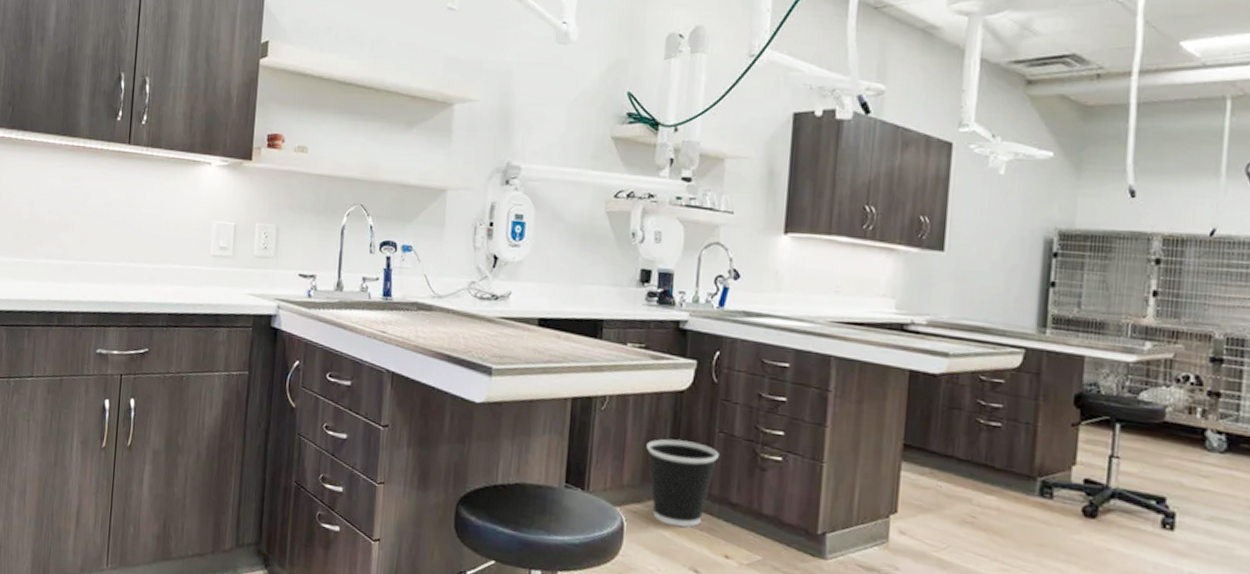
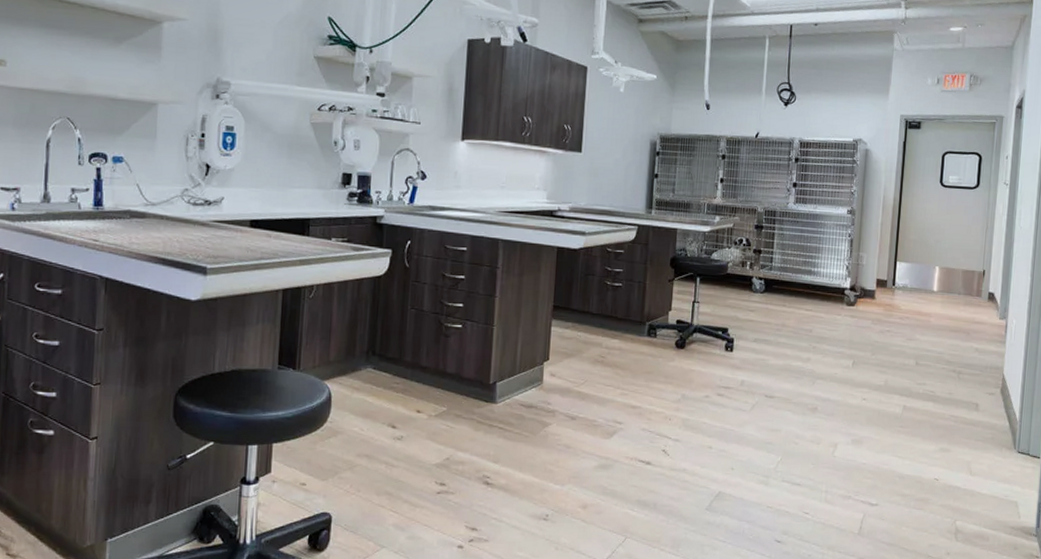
wastebasket: present [646,439,719,528] -> none [350,318,411,392]

